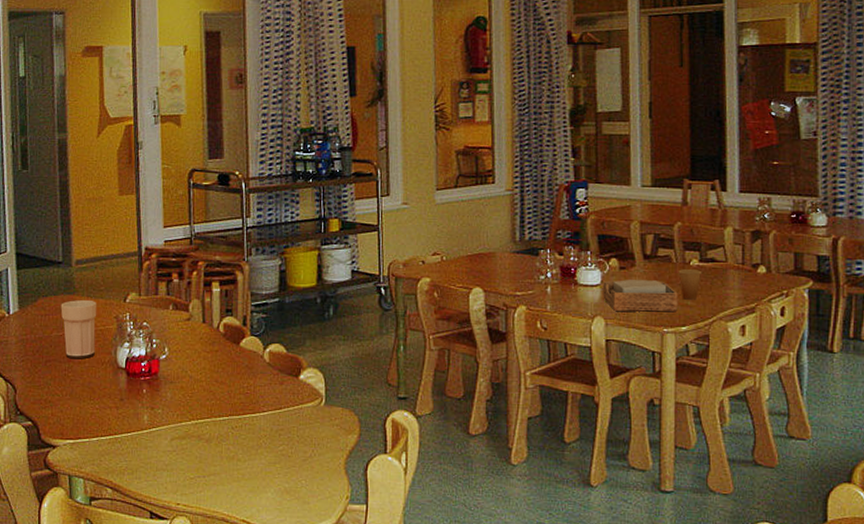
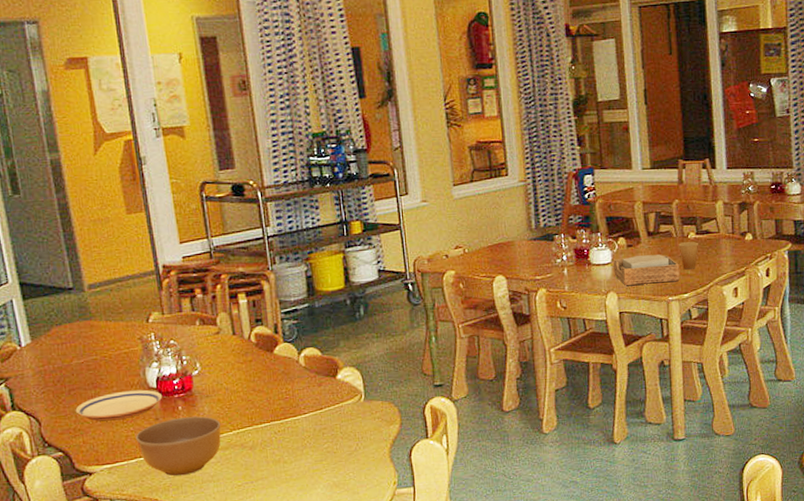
plate: none [48,368,130,396] -> present [75,389,163,421]
cup: present [60,300,97,359] -> none [78,324,122,385]
bowl: none [99,401,181,461] -> present [135,416,221,476]

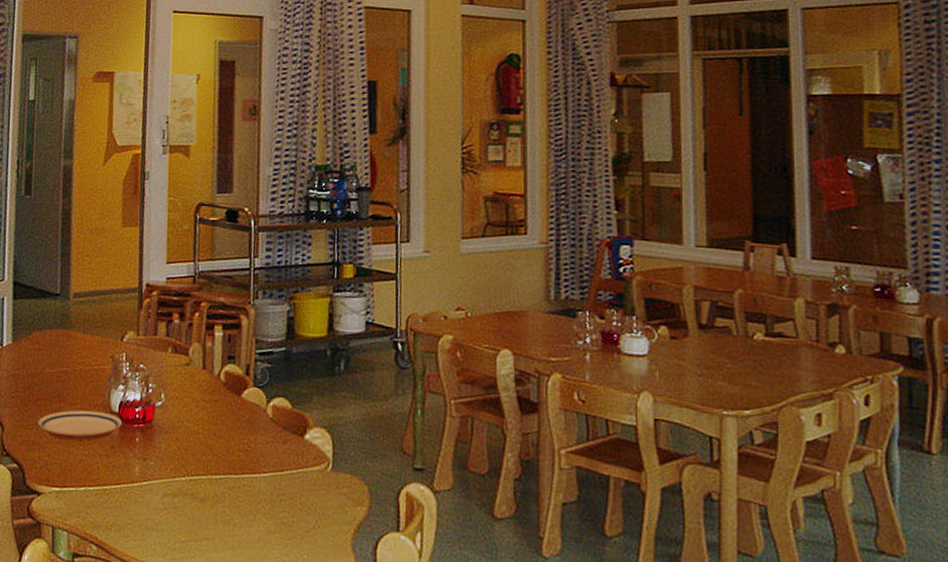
bowl: present [135,416,221,476] -> none [88,450,175,517]
napkin holder: present [612,254,680,285] -> none [649,350,739,393]
cup: present [678,242,699,270] -> none [740,343,769,380]

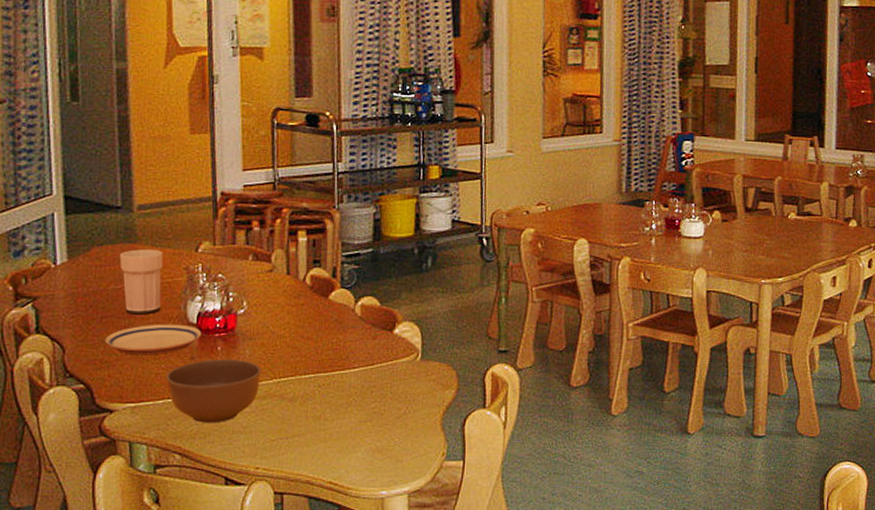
cup: none [55,335,93,400] -> present [119,249,164,315]
bowl: none [88,450,175,517] -> present [165,359,261,424]

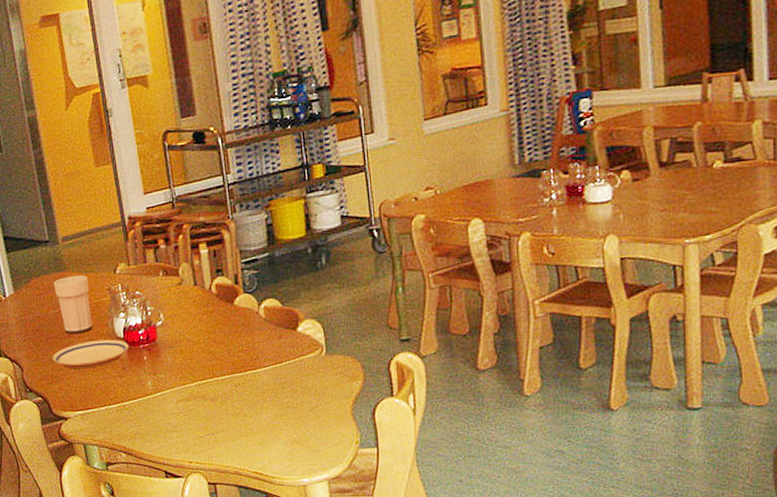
bowl: present [165,359,261,424] -> none [104,367,184,425]

